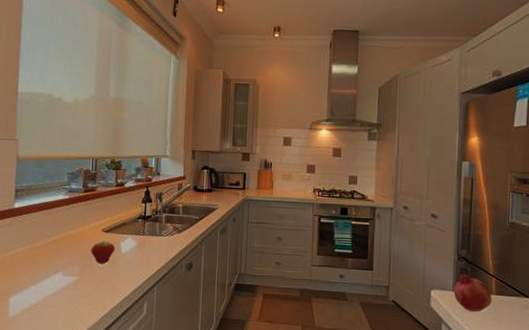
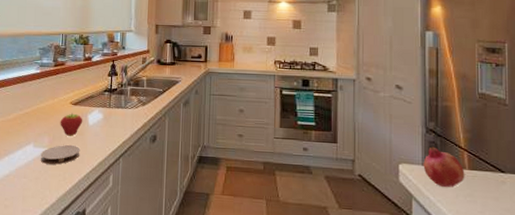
coaster: none [70,272,113,293] -> present [40,144,80,165]

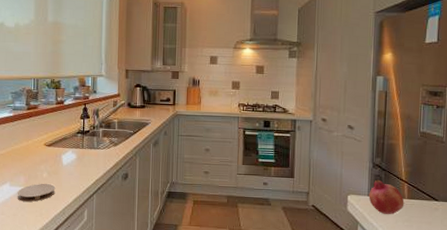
fruit: present [60,113,83,137] -> none [35,154,57,177]

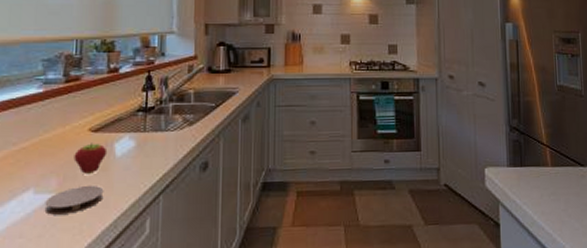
fruit: none [35,154,57,177] -> present [74,143,108,175]
fruit: present [369,179,405,215] -> none [508,145,548,189]

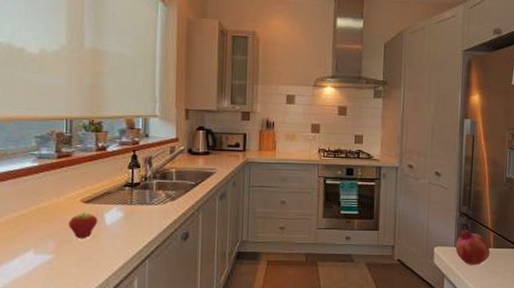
coaster: present [44,185,104,215] -> none [44,248,96,272]
fruit: none [508,145,548,189] -> present [455,229,490,266]

